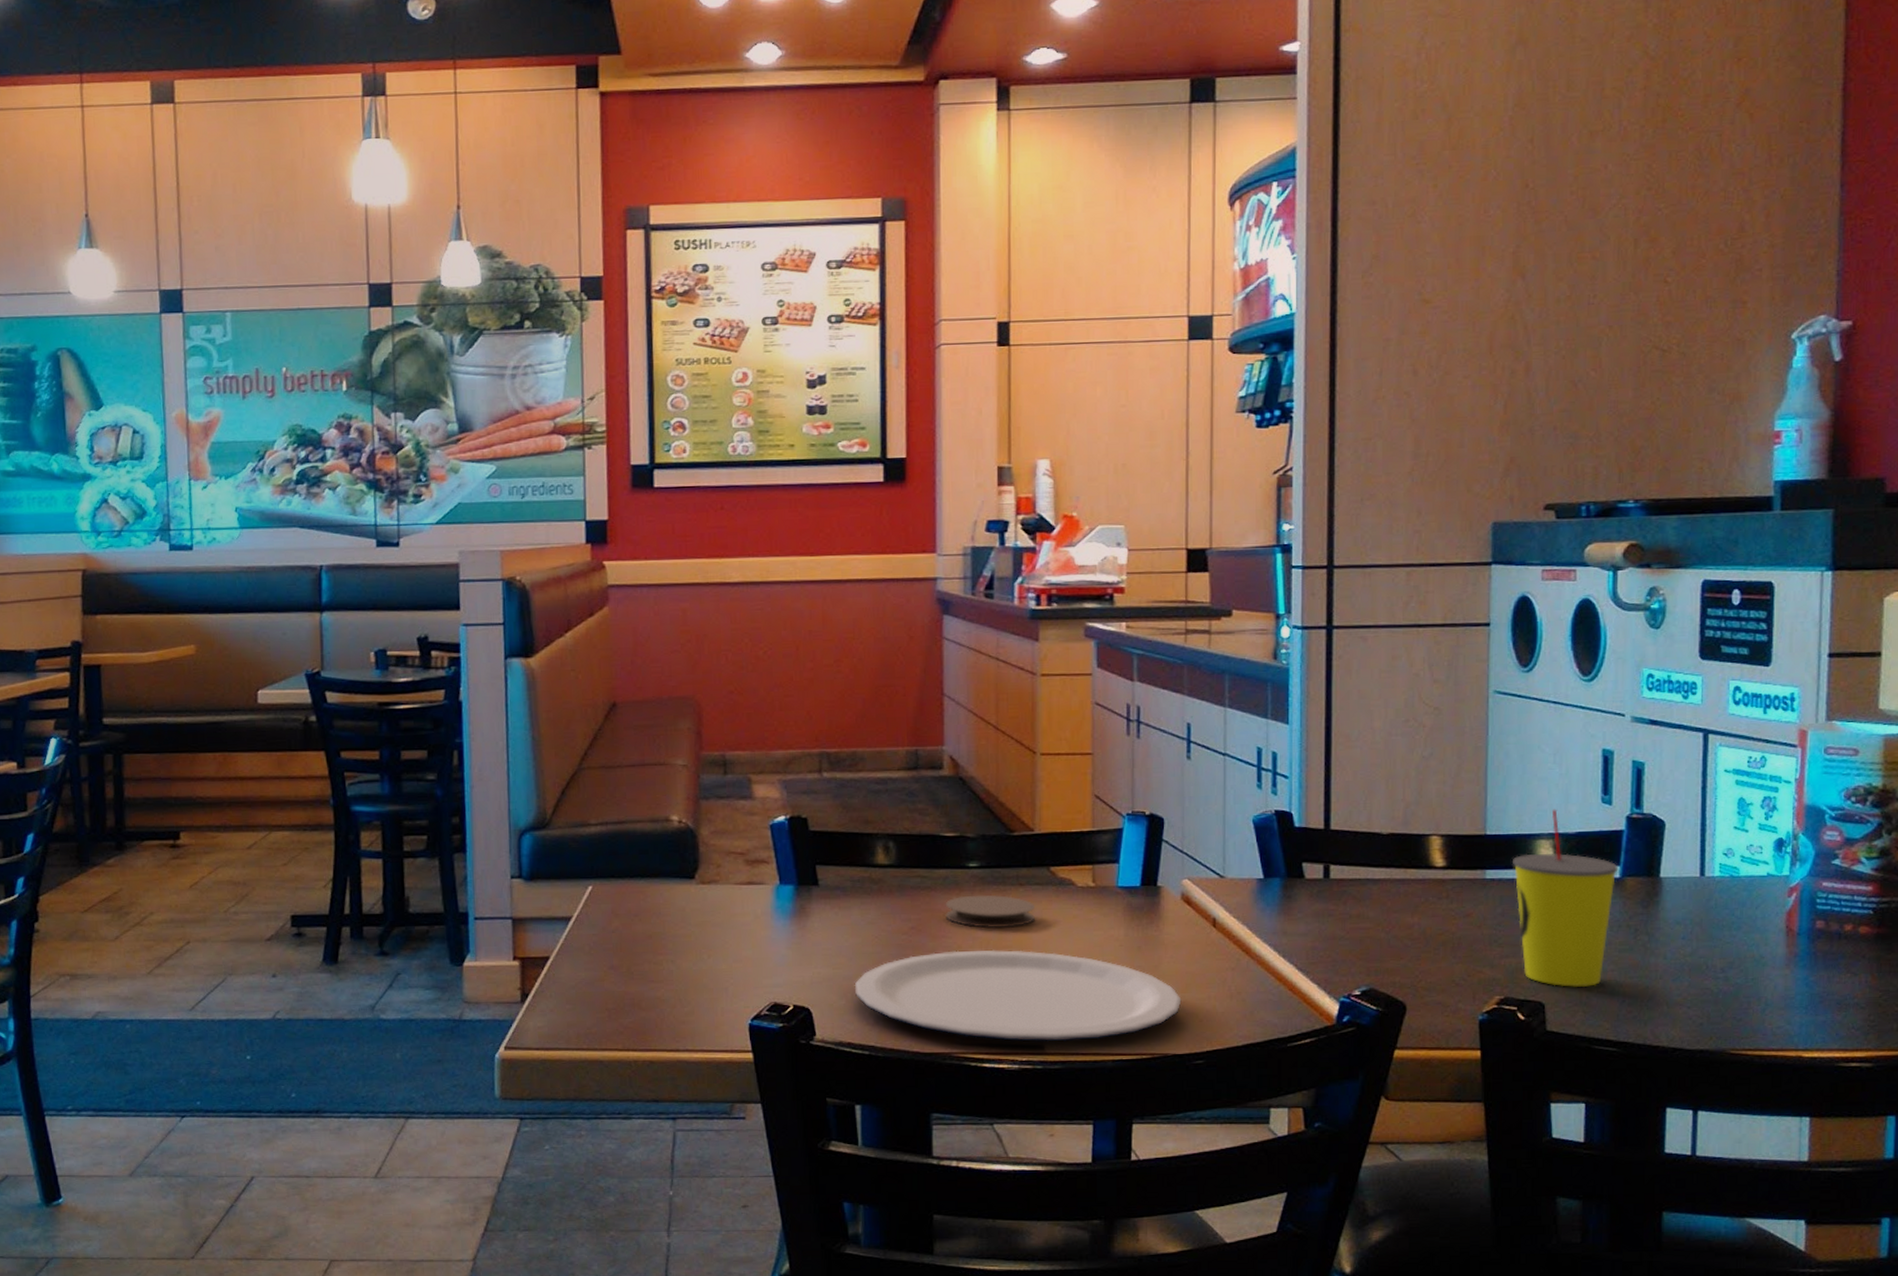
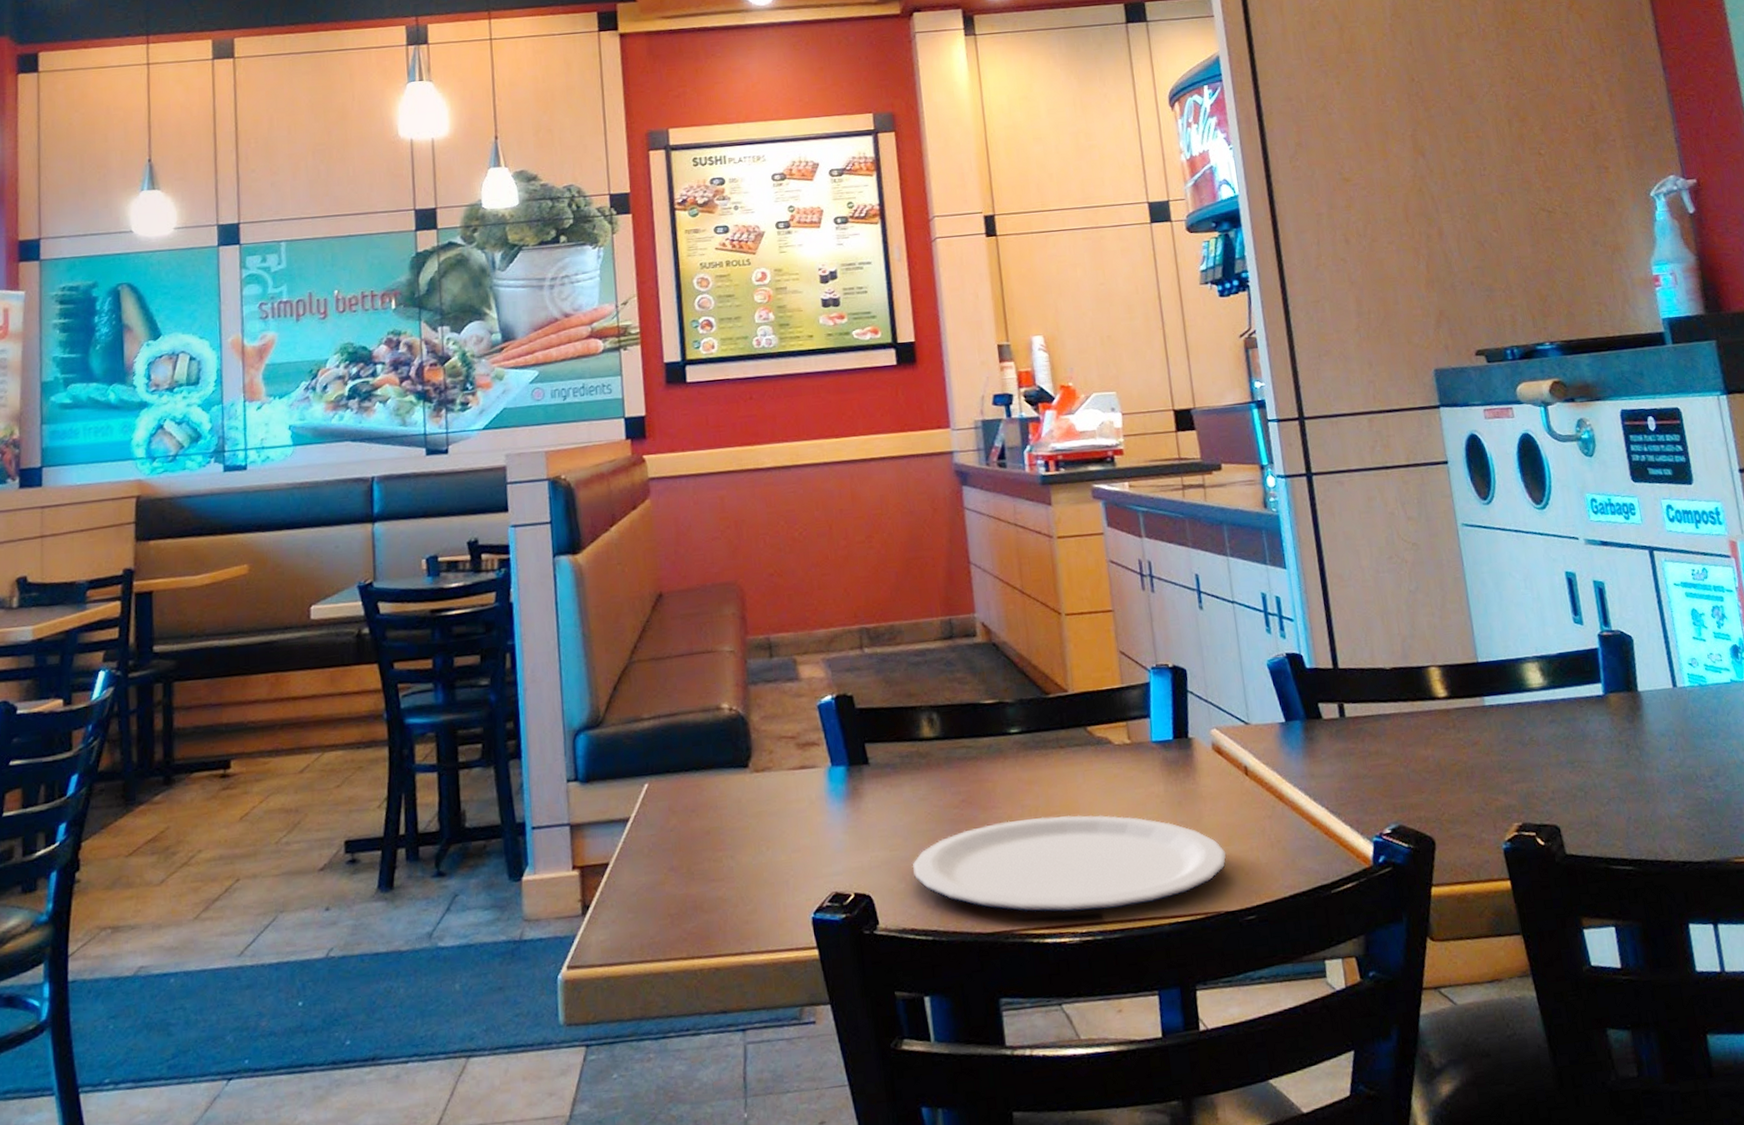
coaster: present [945,895,1035,928] -> none [991,760,1079,795]
straw: present [1513,809,1619,987] -> none [1506,632,1606,808]

